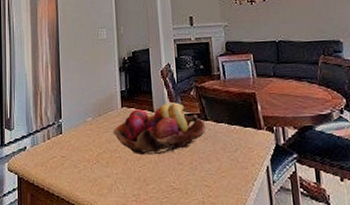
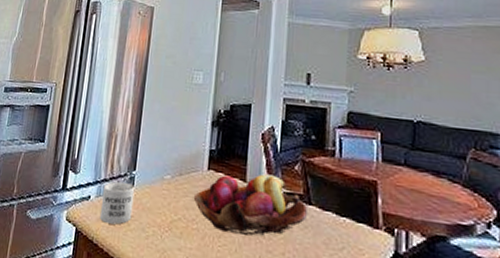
mug: none [36,130,64,167] -> present [99,181,135,225]

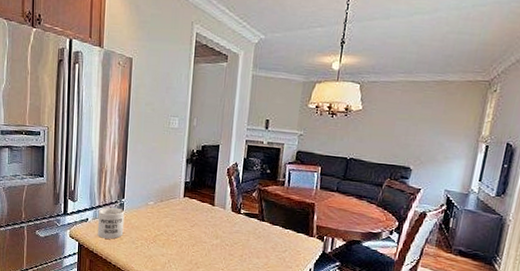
fruit basket: present [193,174,309,236] -> none [172,199,262,244]

